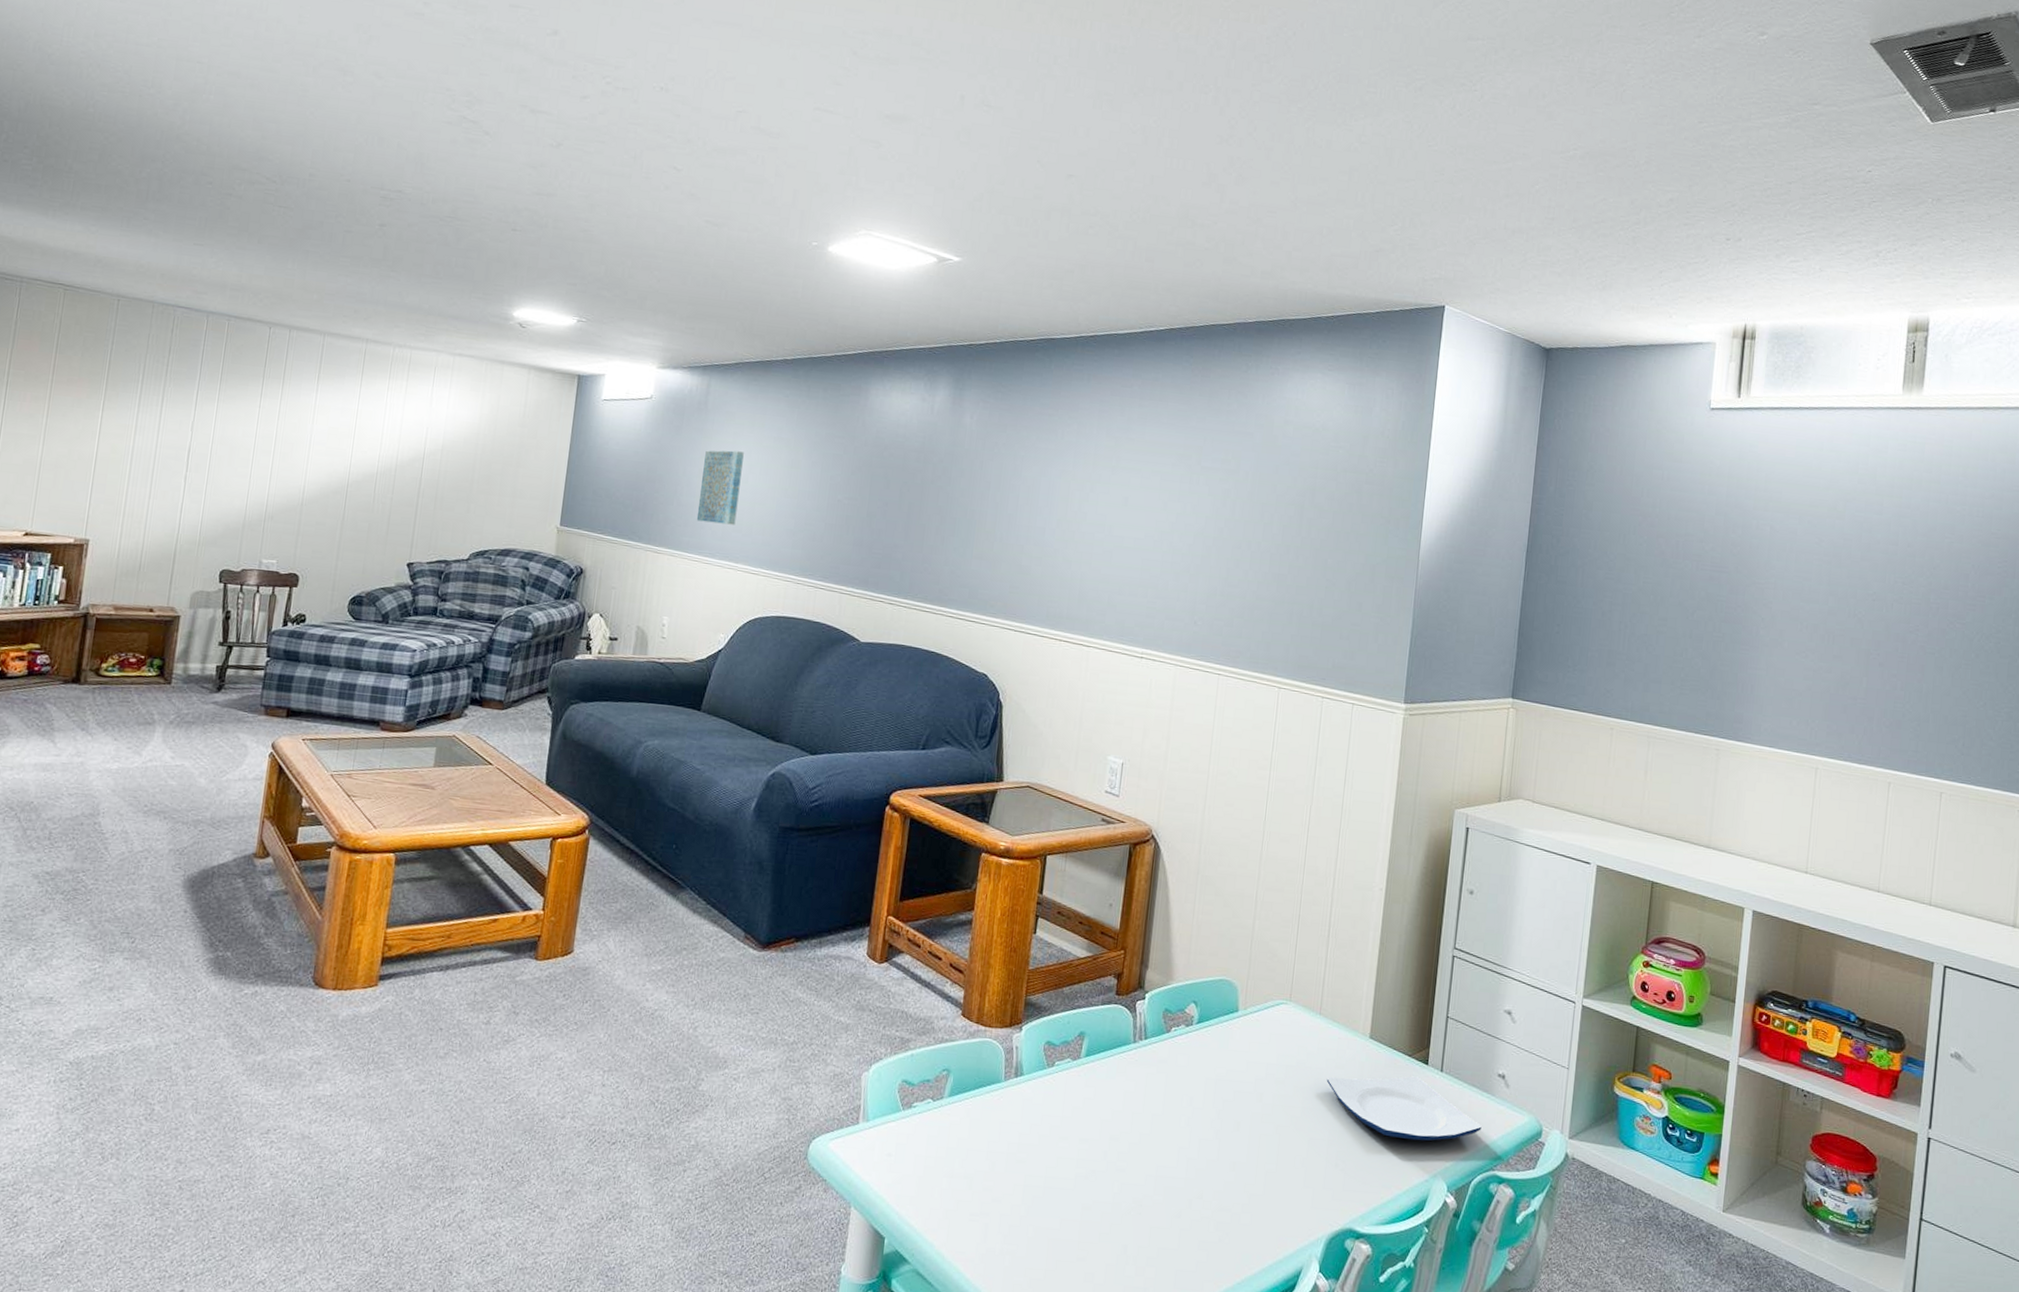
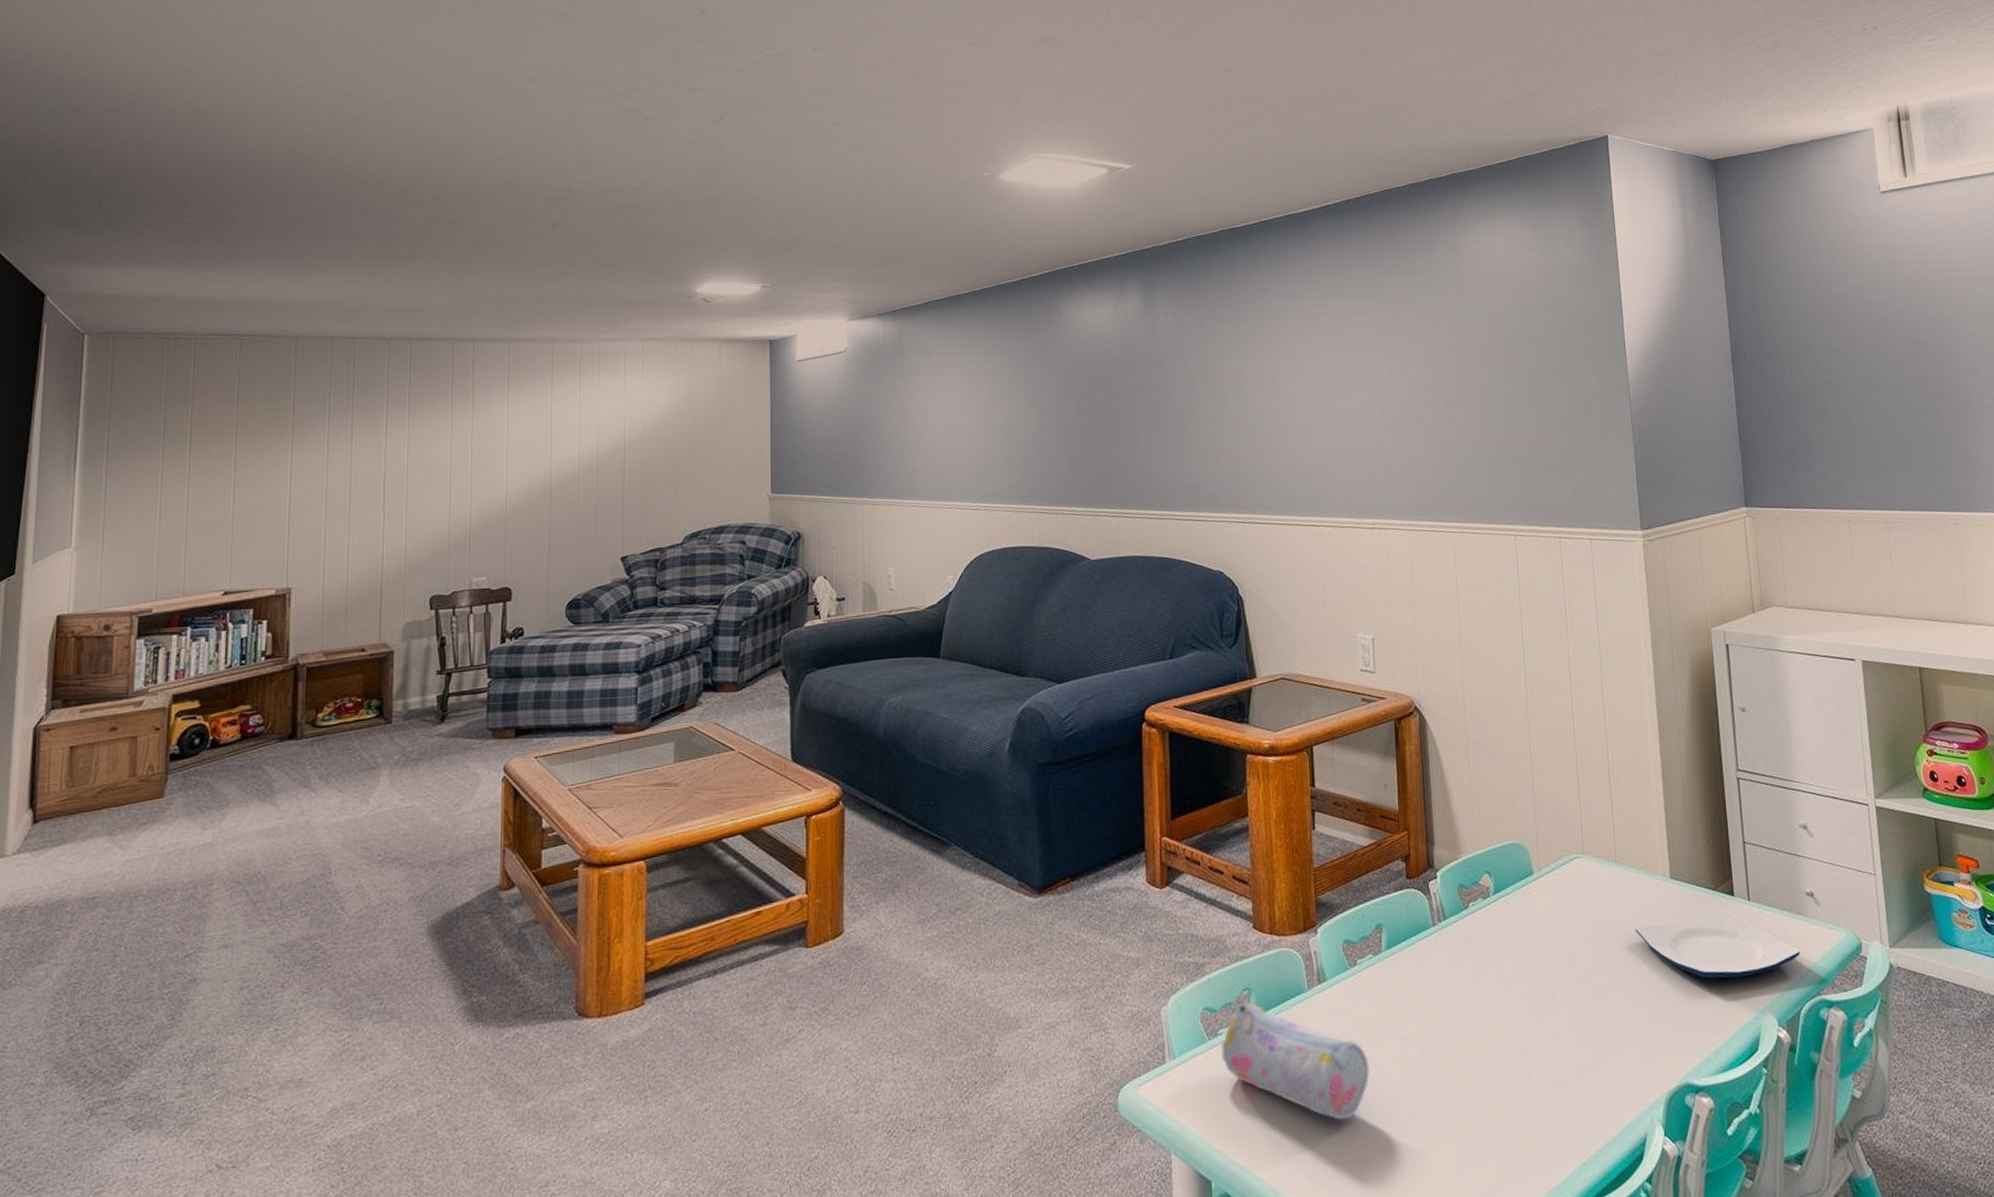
wall art: present [696,450,744,525] -> none [907,389,948,466]
pencil case: none [913,1082,1051,1205] -> present [1221,1002,1370,1120]

